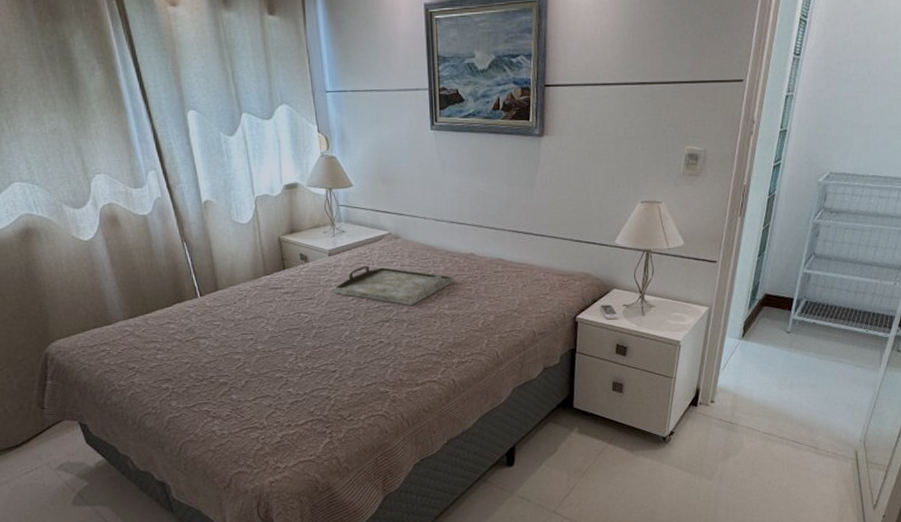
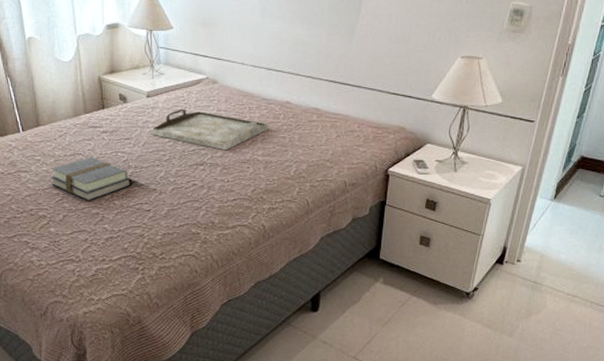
book: none [231,319,316,365] -> present [51,157,131,201]

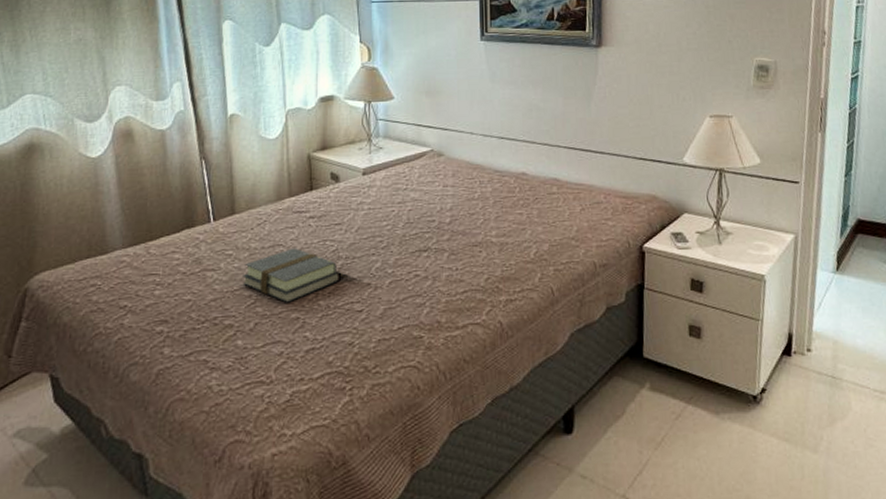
serving tray: present [150,109,269,151] -> none [365,186,503,233]

